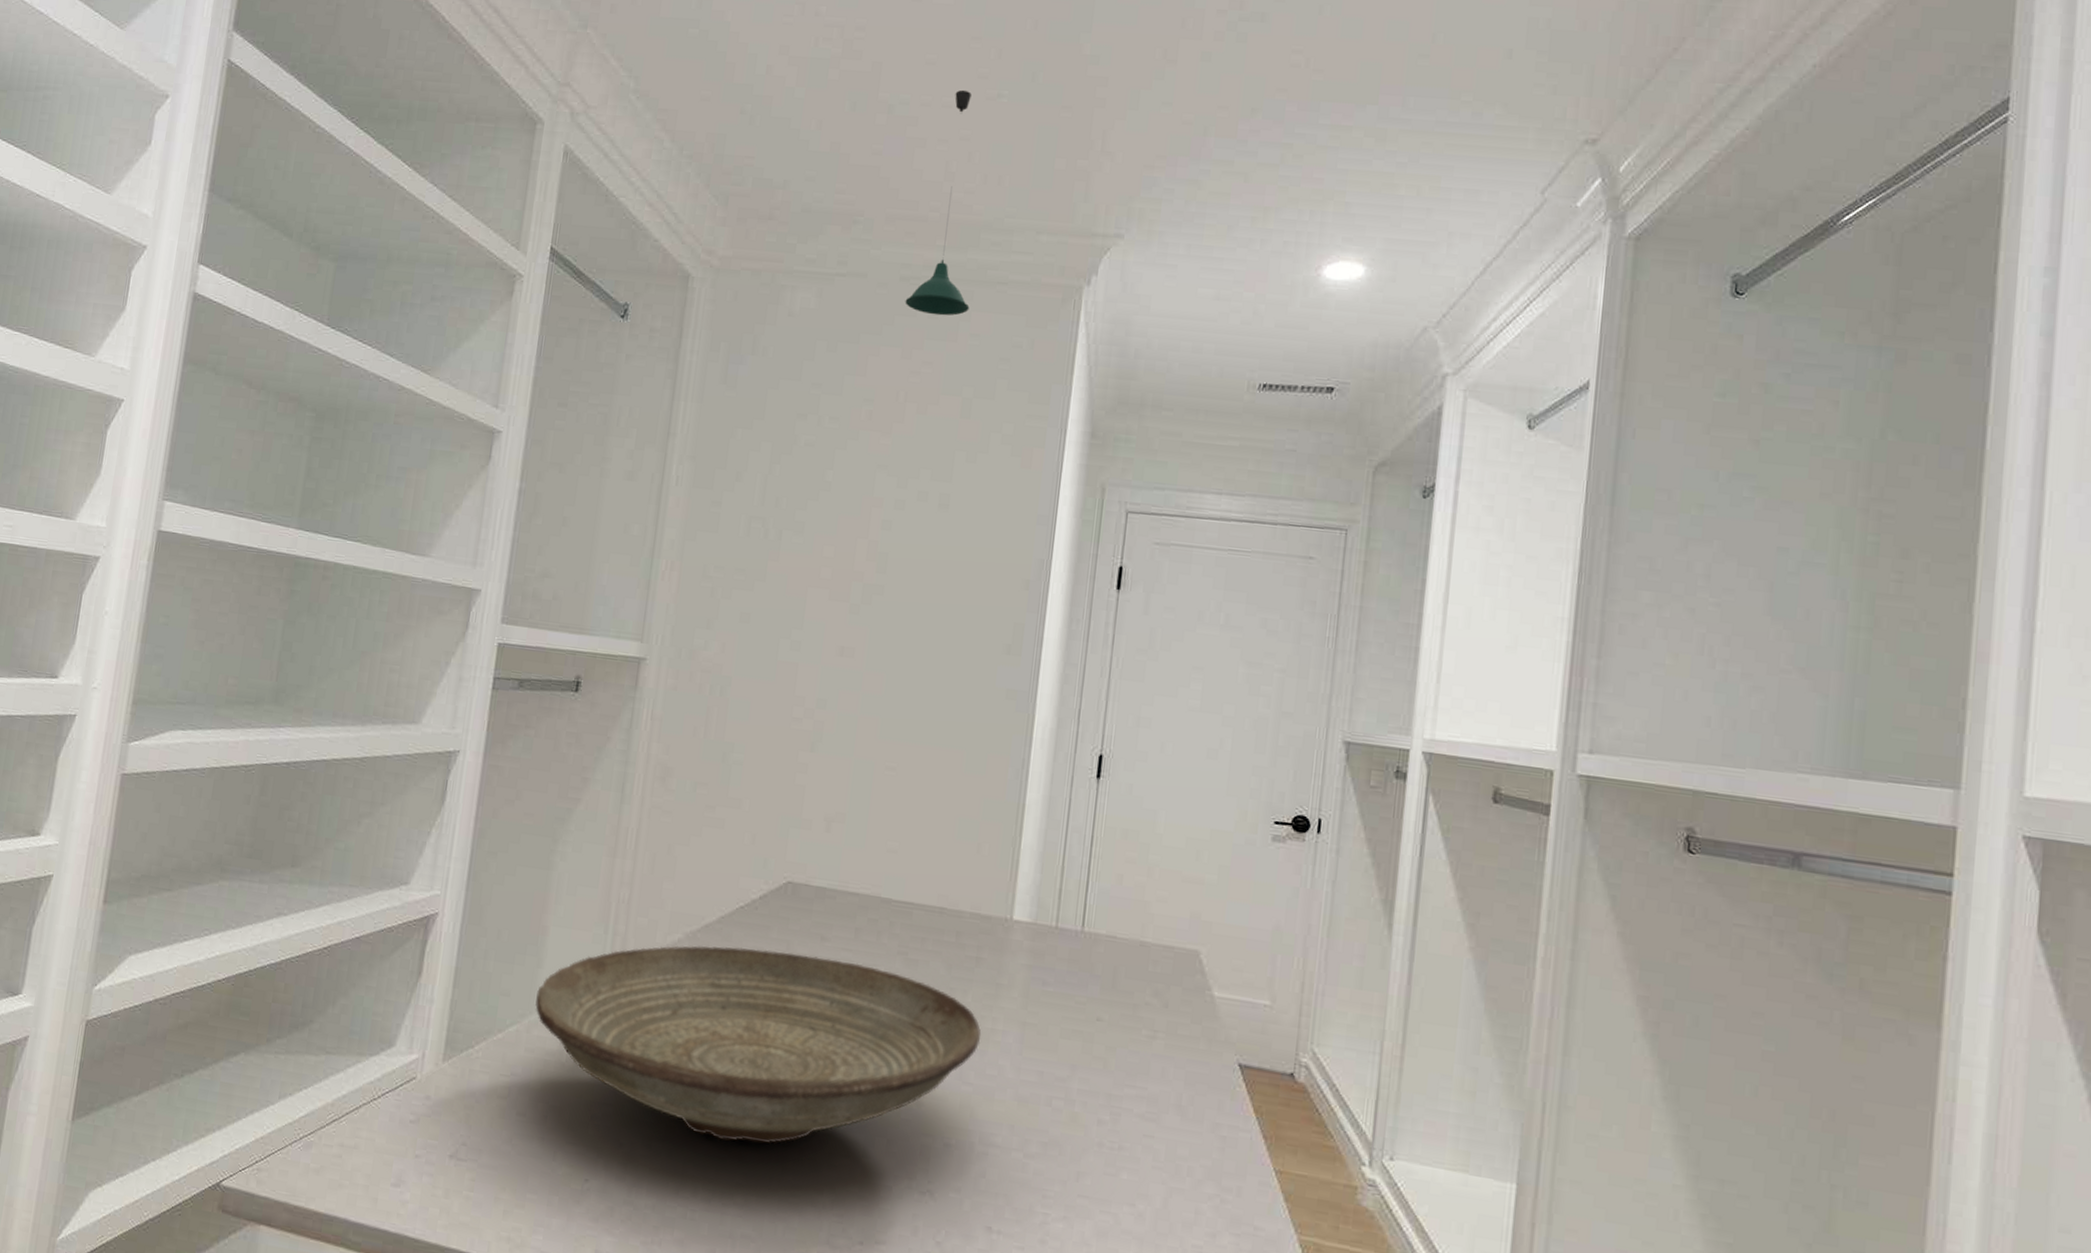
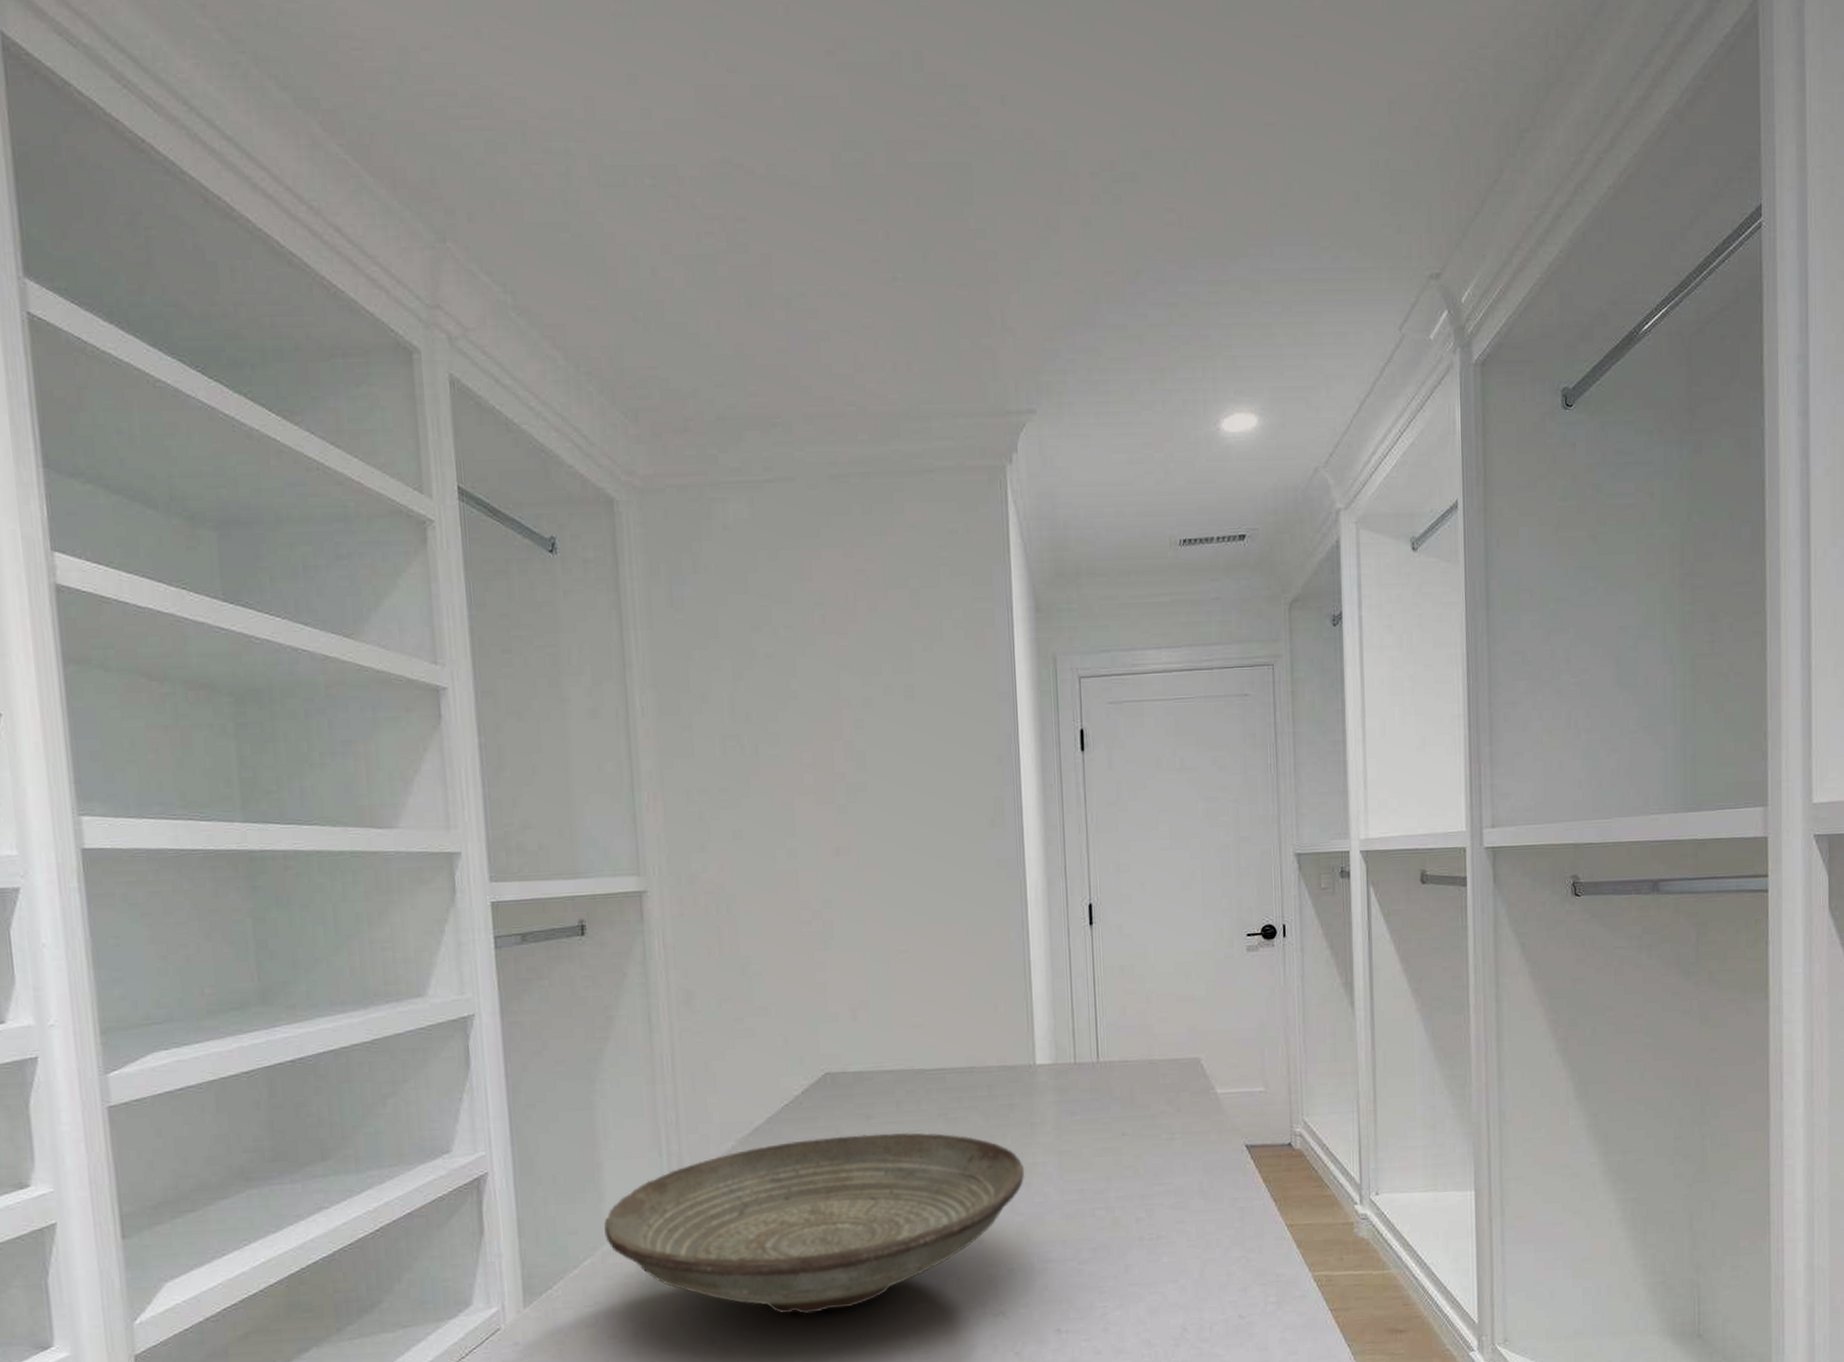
pendant light: present [905,89,972,316] -> none [837,276,901,511]

